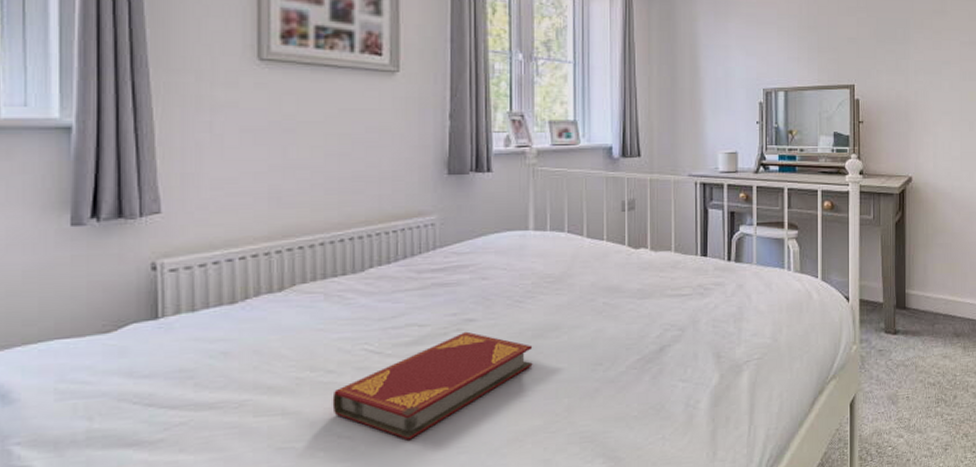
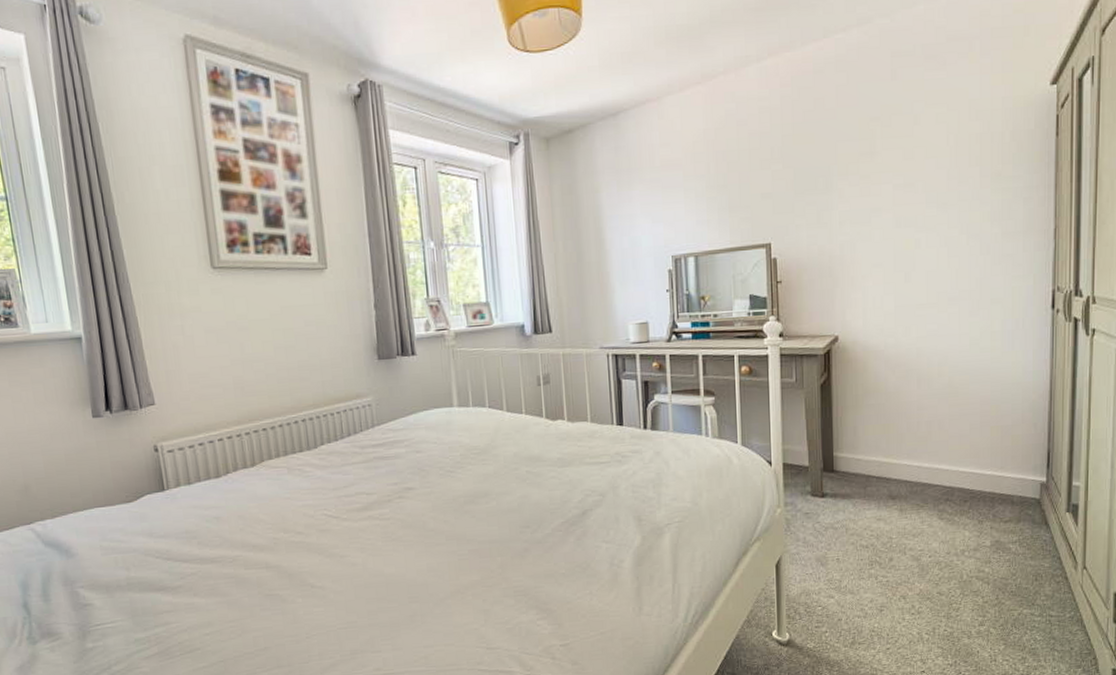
hardback book: present [332,331,533,440] -> none [303,498,467,591]

